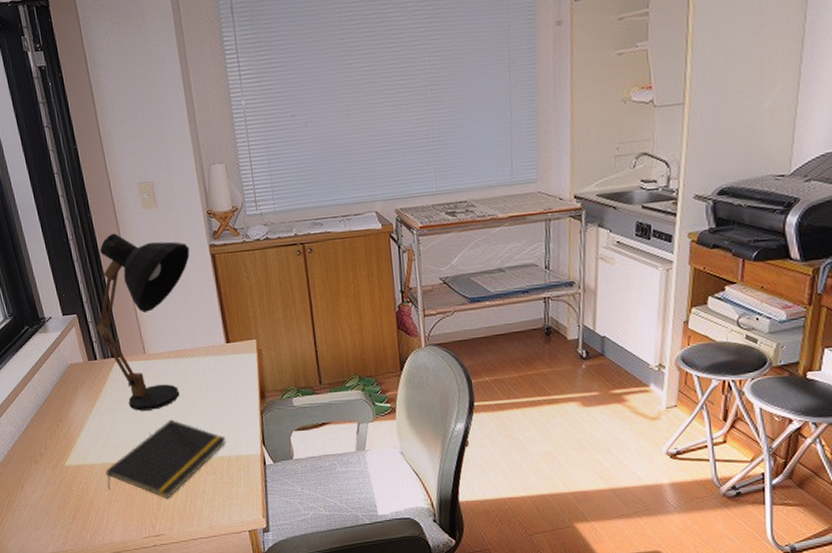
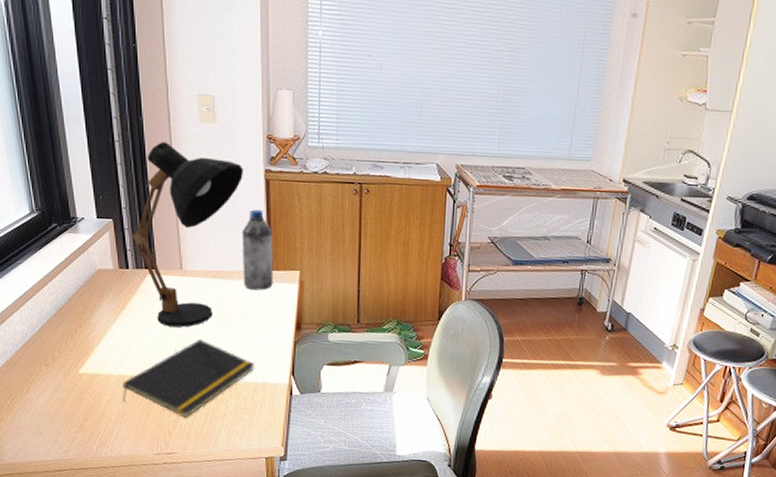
water bottle: none [195,284,232,365] -> present [241,209,273,290]

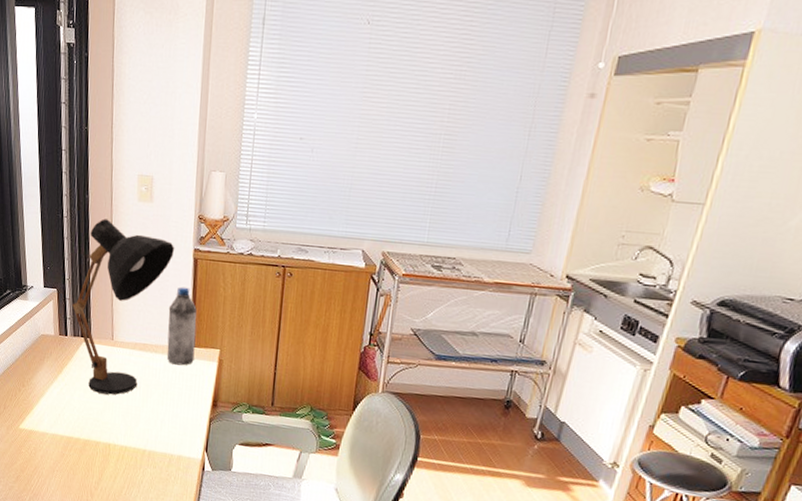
notepad: present [122,339,255,418] -> none [54,407,172,481]

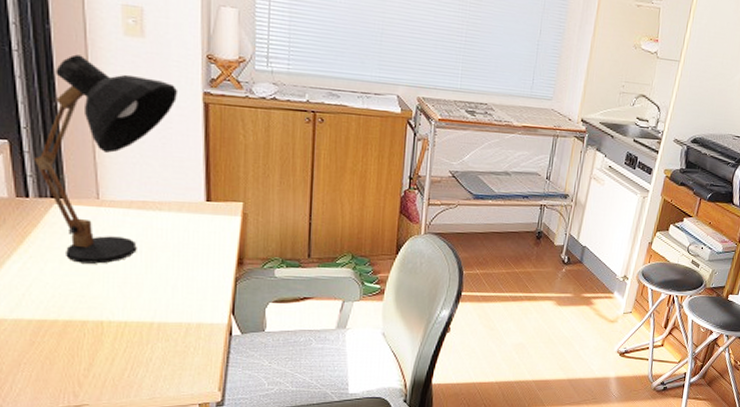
water bottle: present [166,286,197,366] -> none [174,134,212,223]

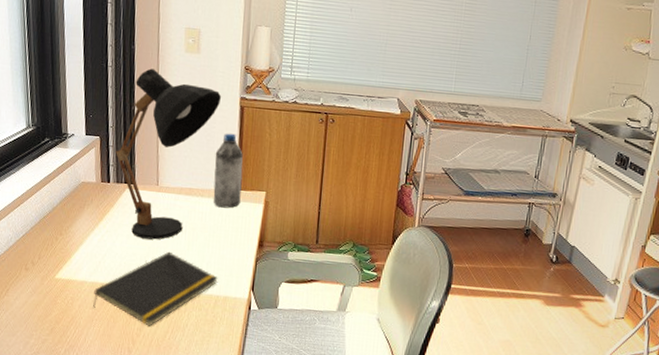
notepad: none [18,276,188,365] -> present [93,251,218,326]
water bottle: none [174,134,212,223] -> present [213,133,243,209]

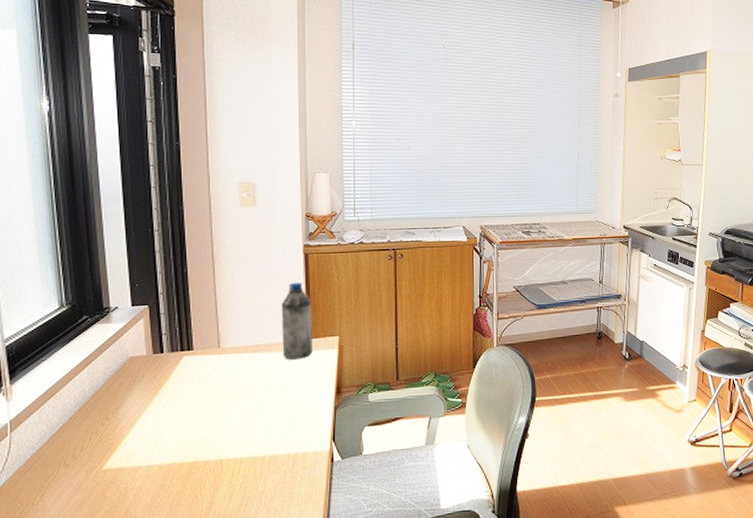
notepad: present [93,251,218,326] -> none [151,416,295,502]
desk lamp: present [116,68,222,240] -> none [168,227,284,407]

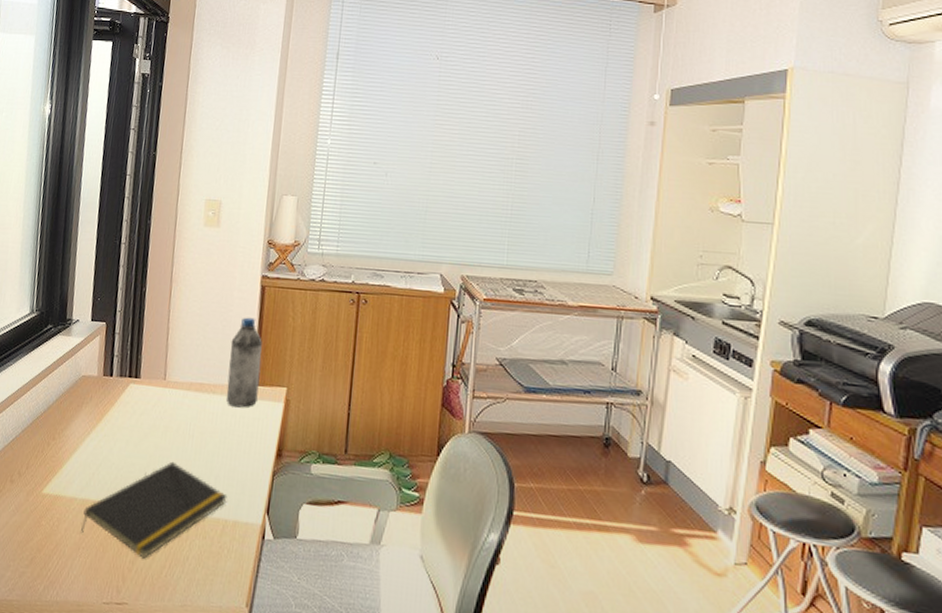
notepad: none [151,416,295,502] -> present [81,461,228,559]

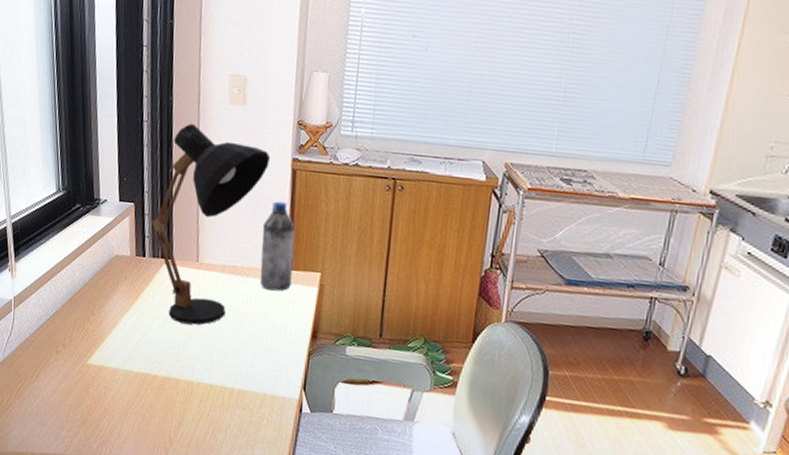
notepad: present [81,461,228,559] -> none [127,339,265,425]
desk lamp: none [121,245,241,447] -> present [152,123,271,325]

